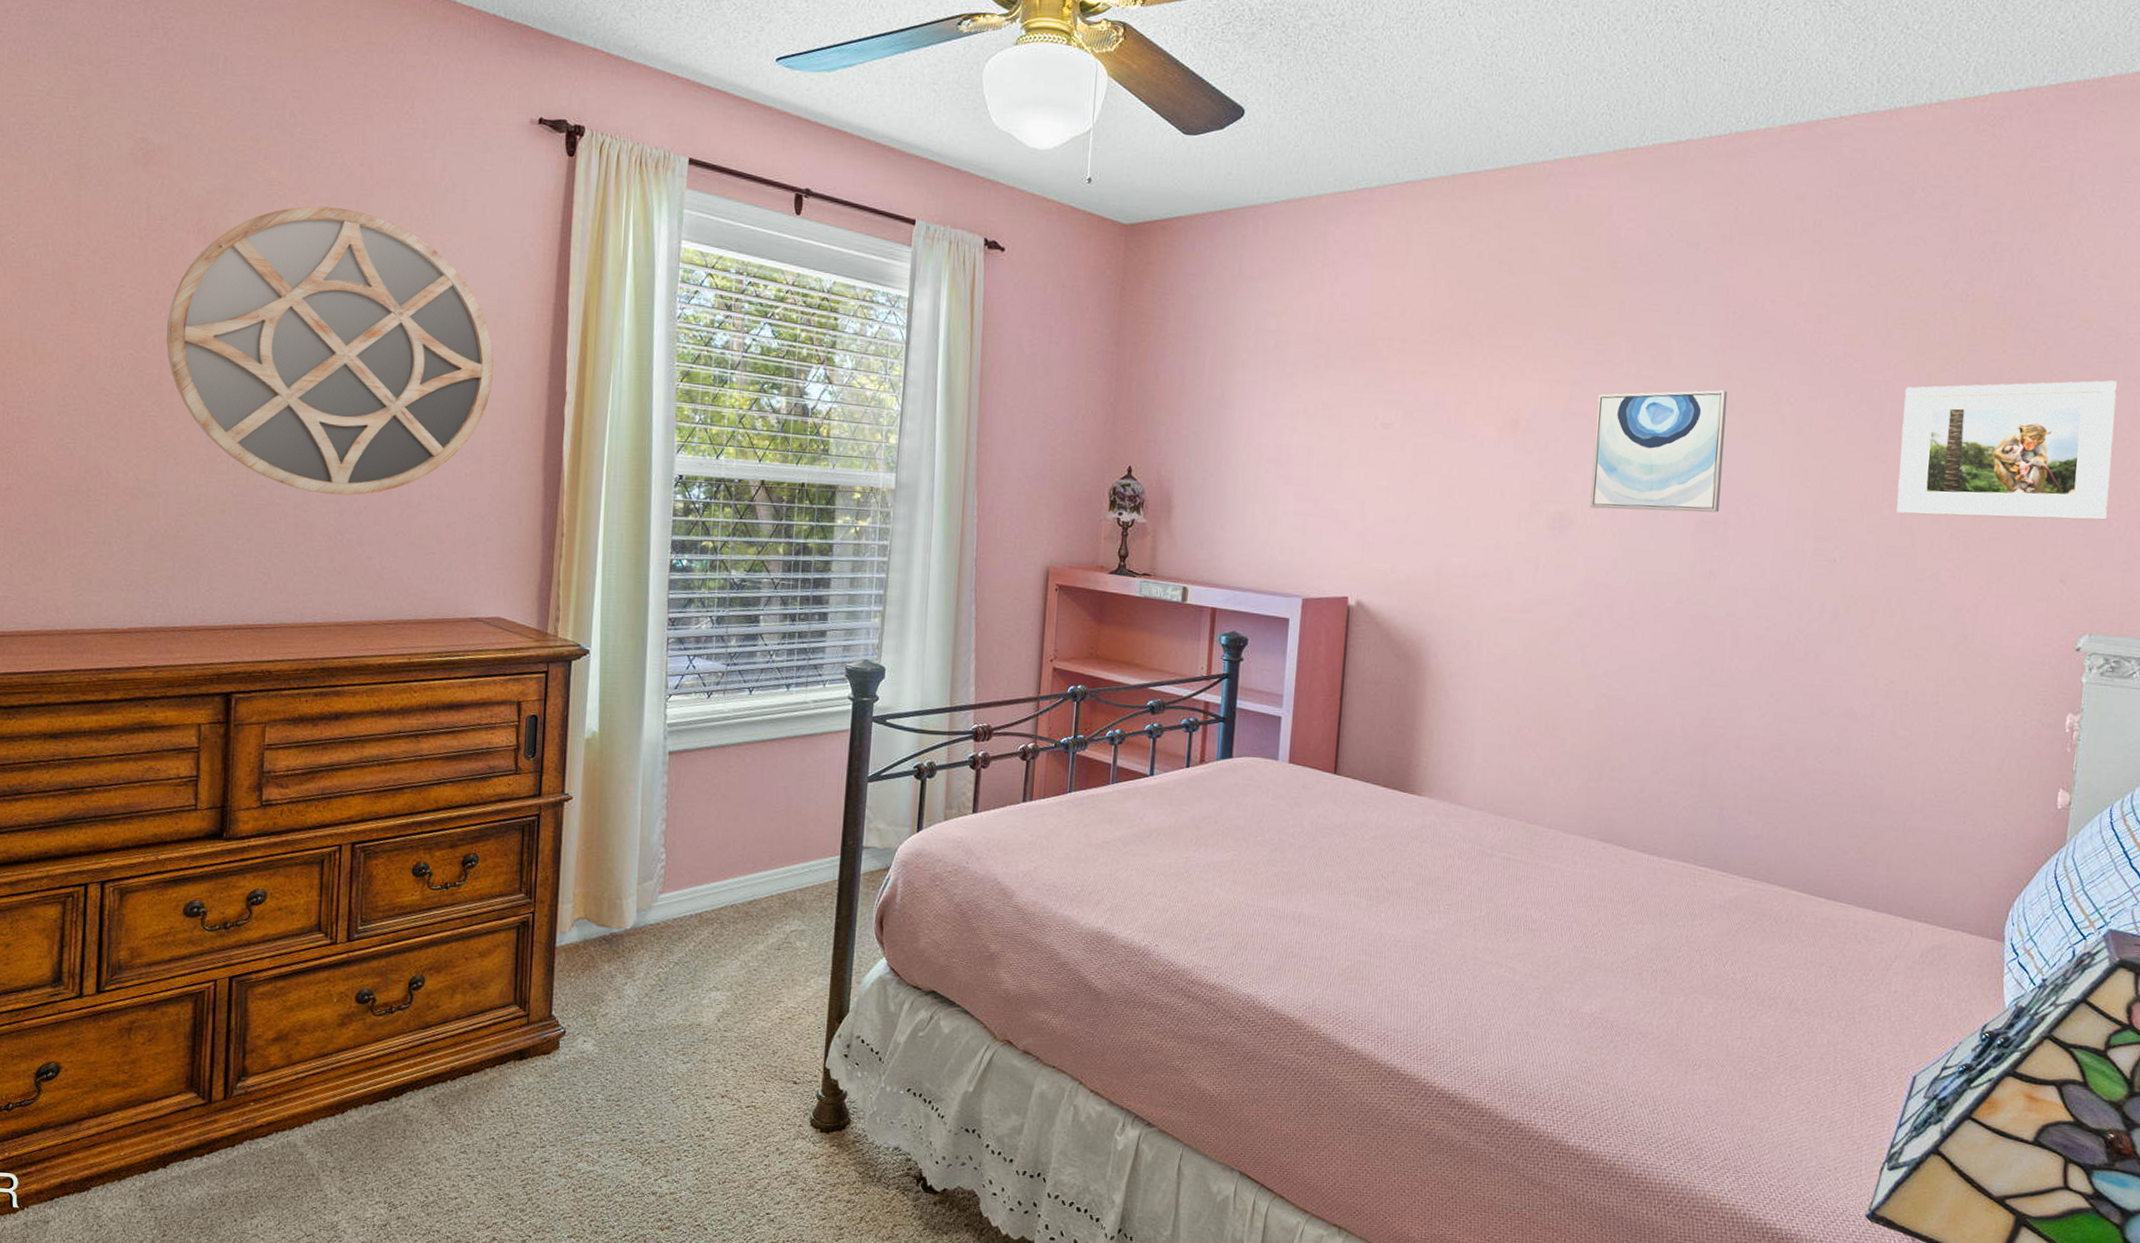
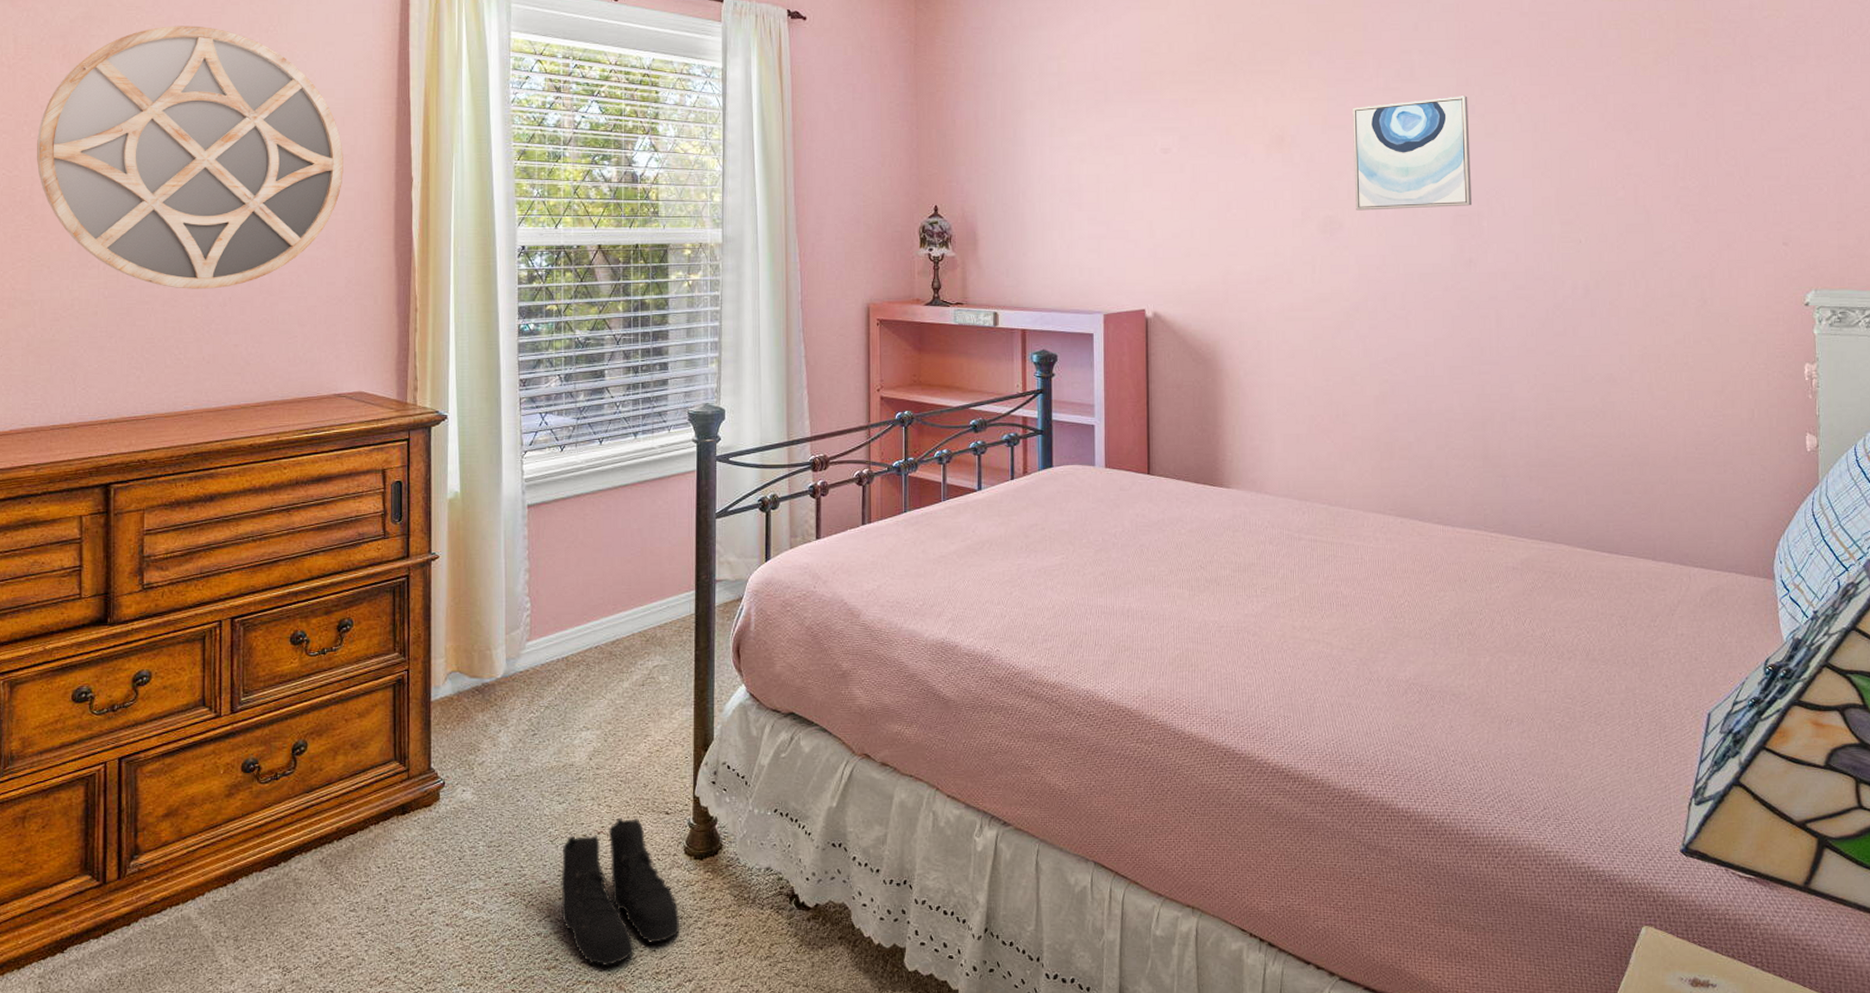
boots: none [678,1083,802,1232] -> present [561,817,680,967]
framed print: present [1896,380,2118,521] -> none [1624,61,1818,195]

